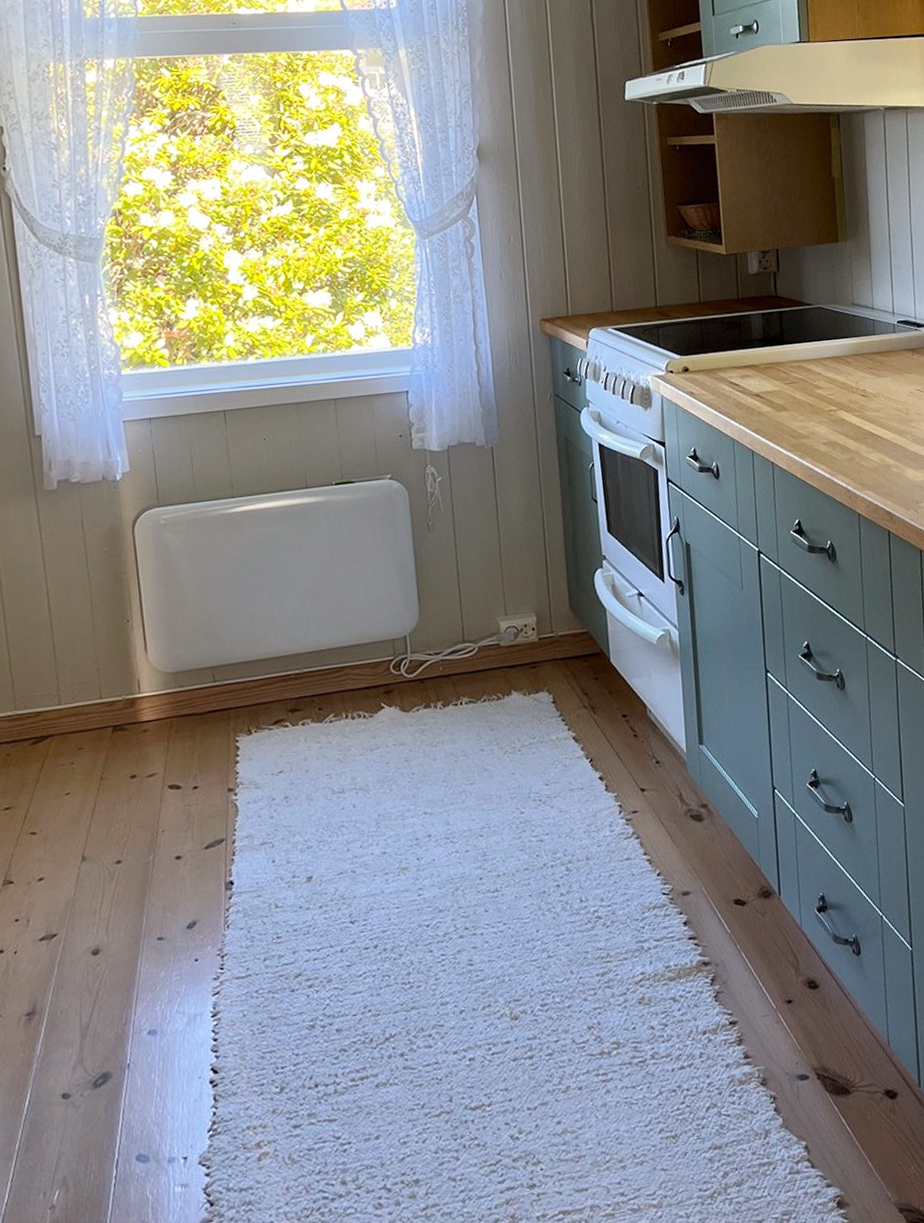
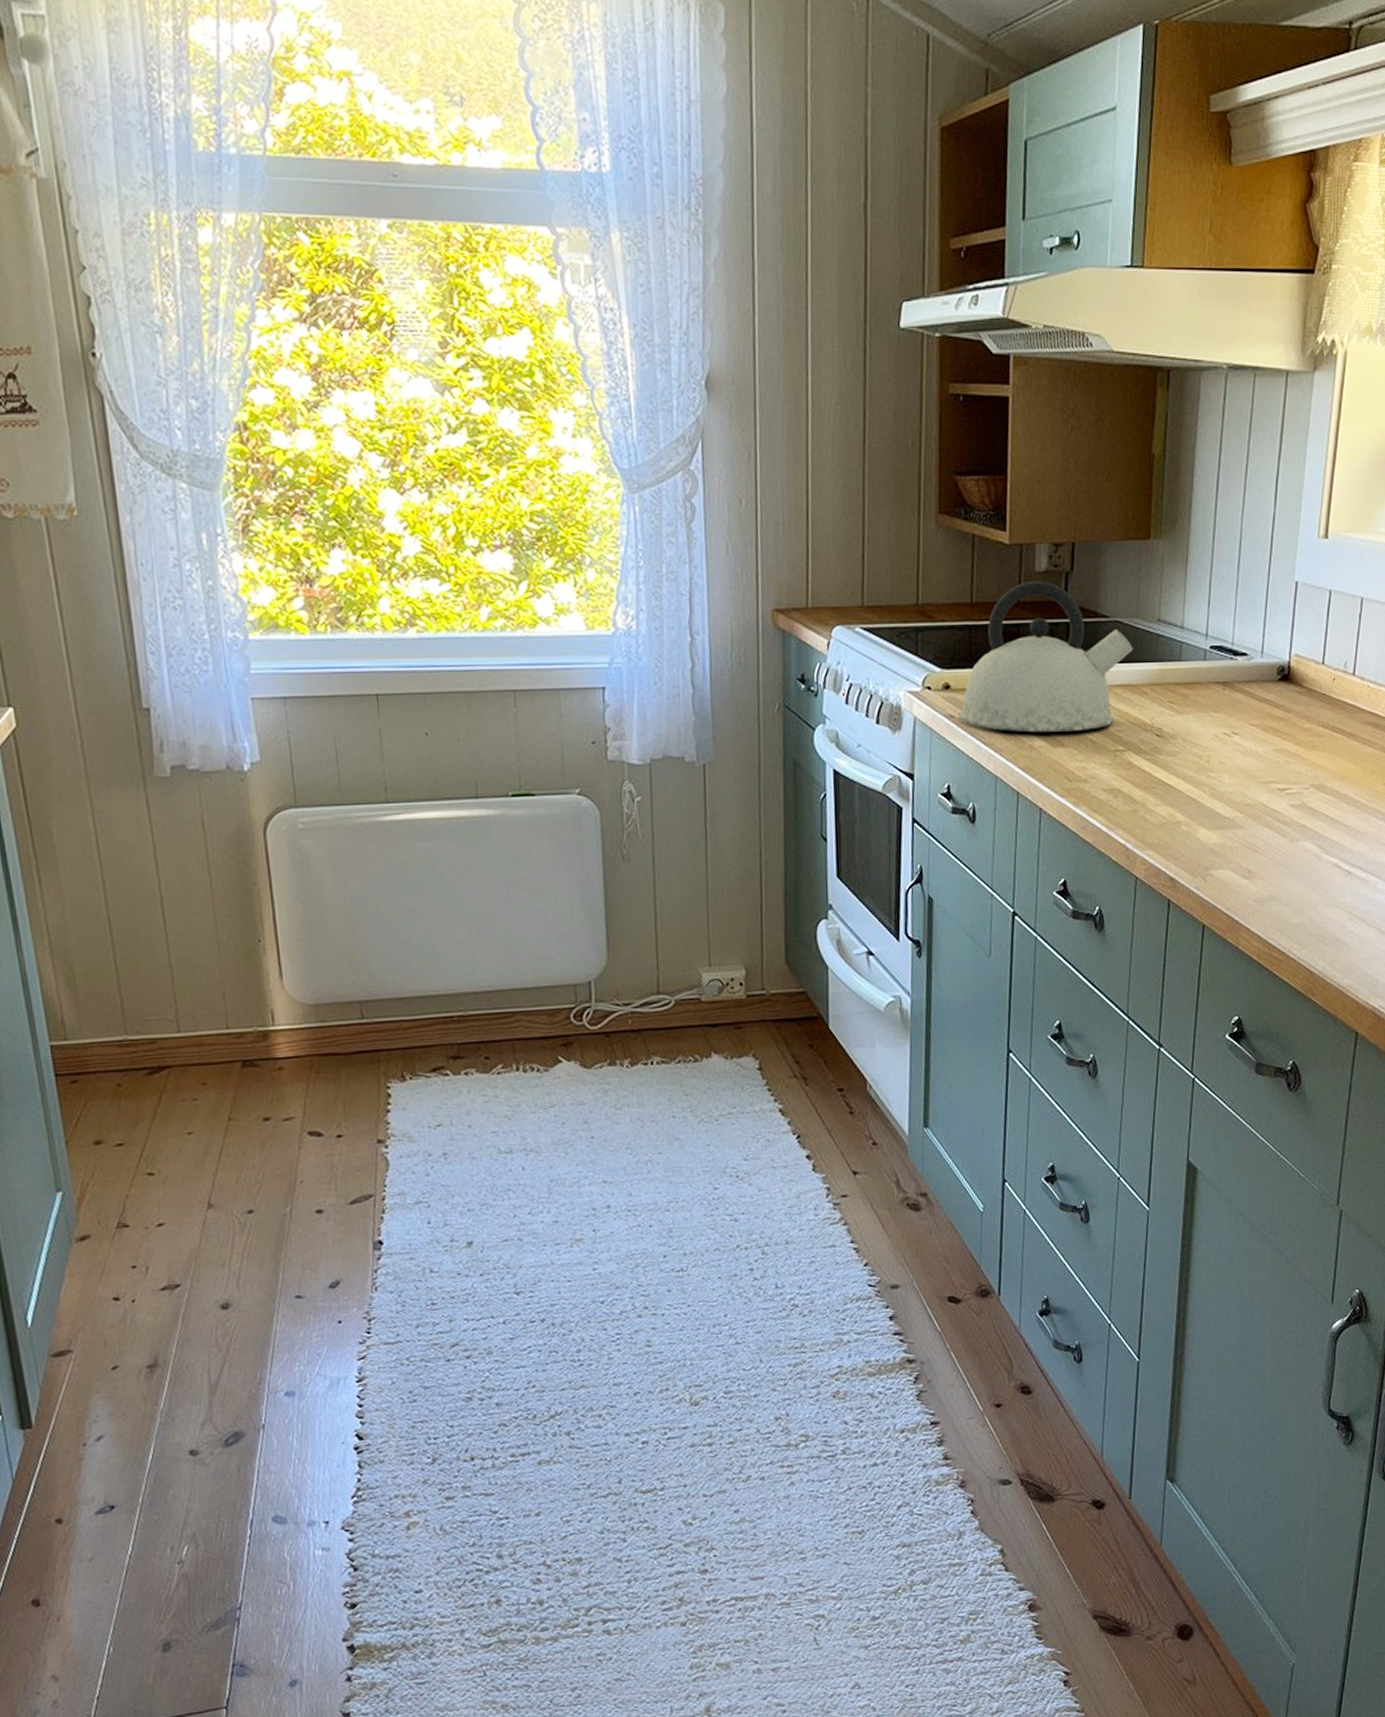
kettle: none [697,280,835,402] -> present [958,580,1133,733]

